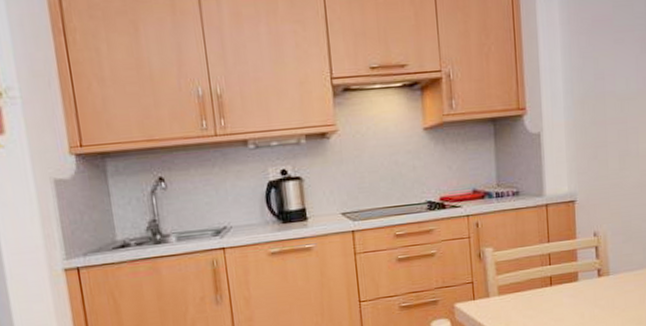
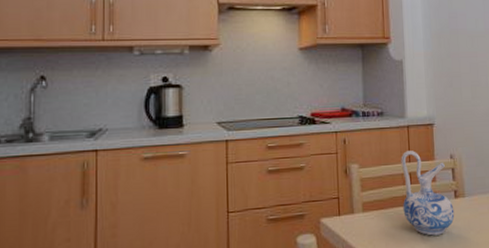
ceramic pitcher: none [539,230,598,316] -> present [401,150,455,236]

